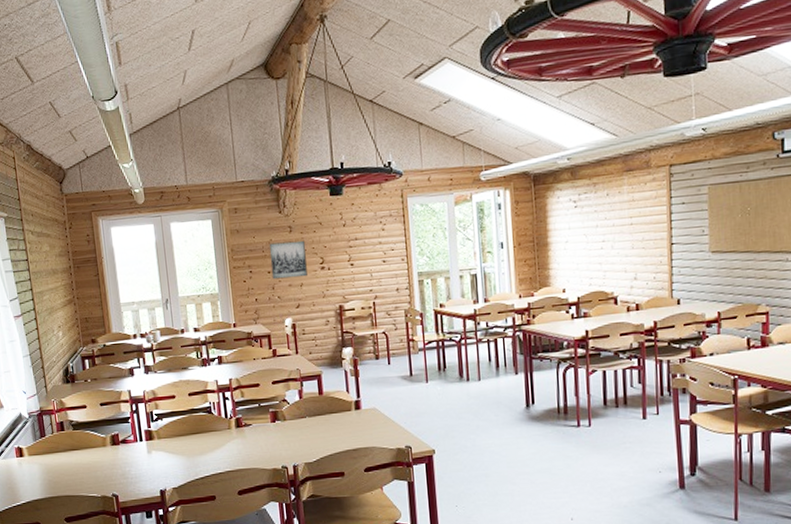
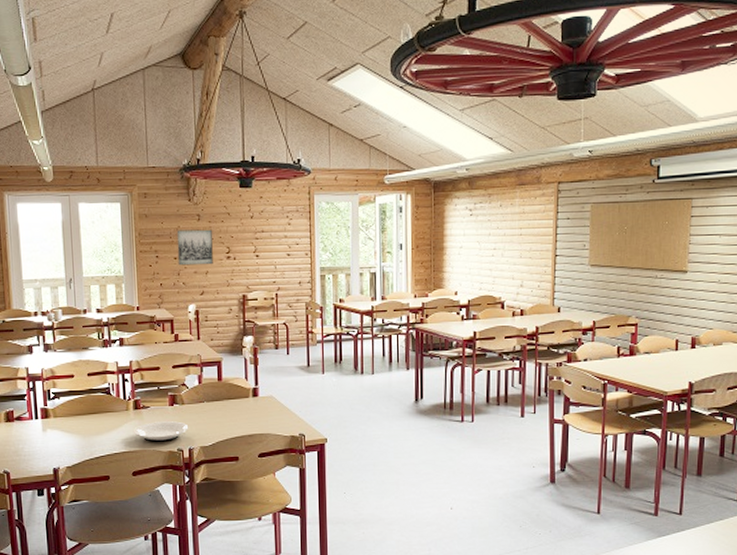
plate: none [236,438,292,460] -> present [133,421,189,442]

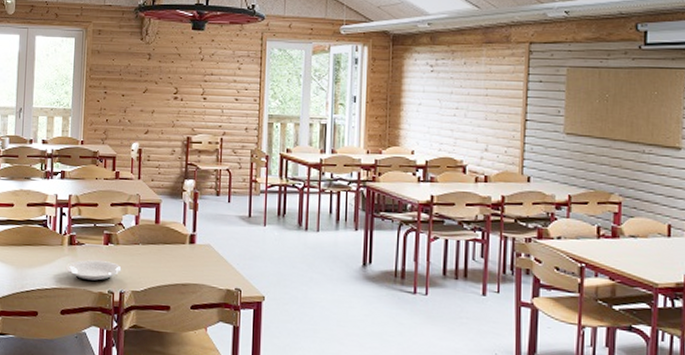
wall art: present [176,229,213,266] -> none [125,68,163,104]

